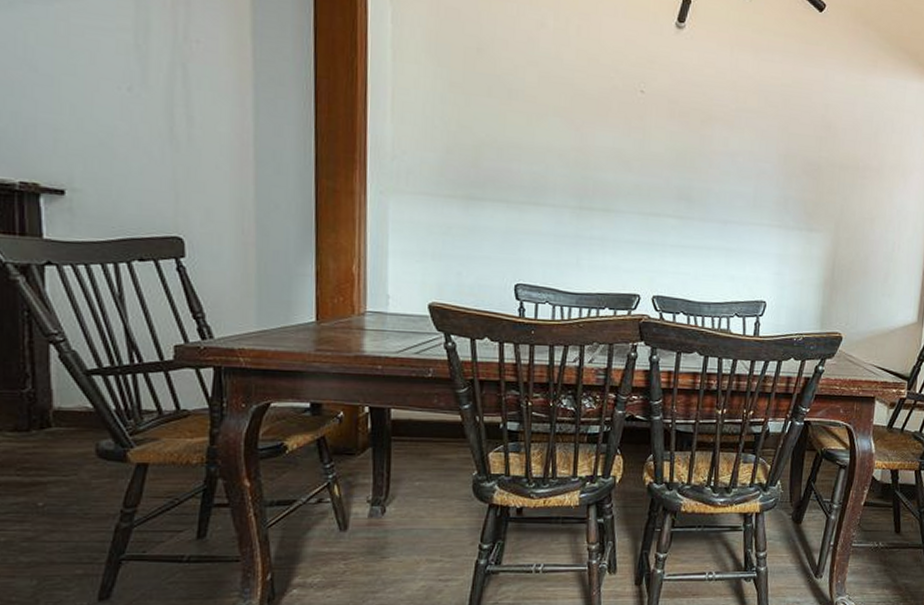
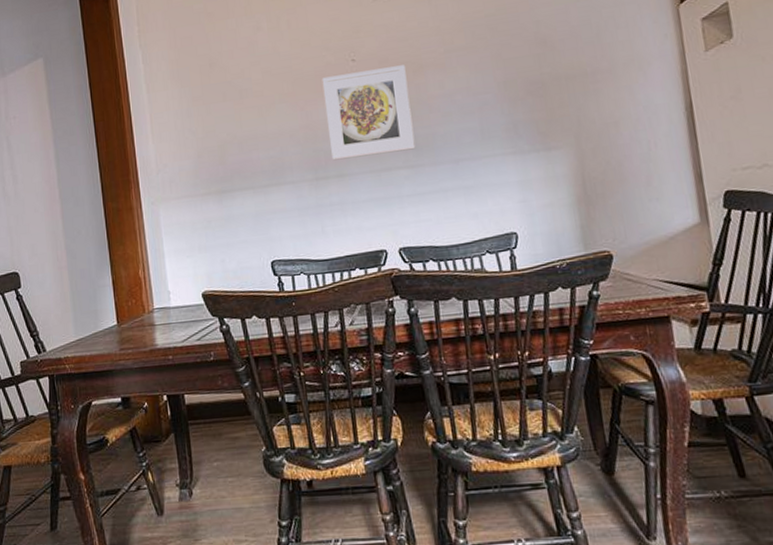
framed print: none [601,101,694,201] -> present [322,65,416,161]

